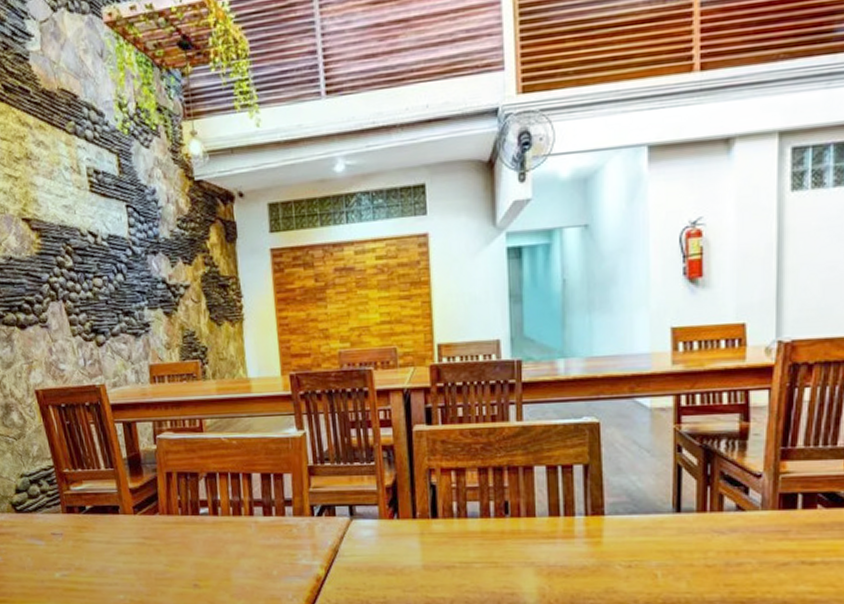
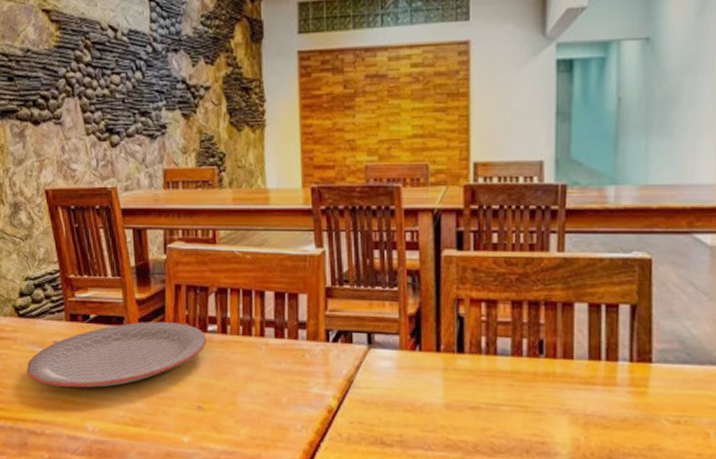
plate: none [26,508,199,577] -> present [26,321,207,388]

